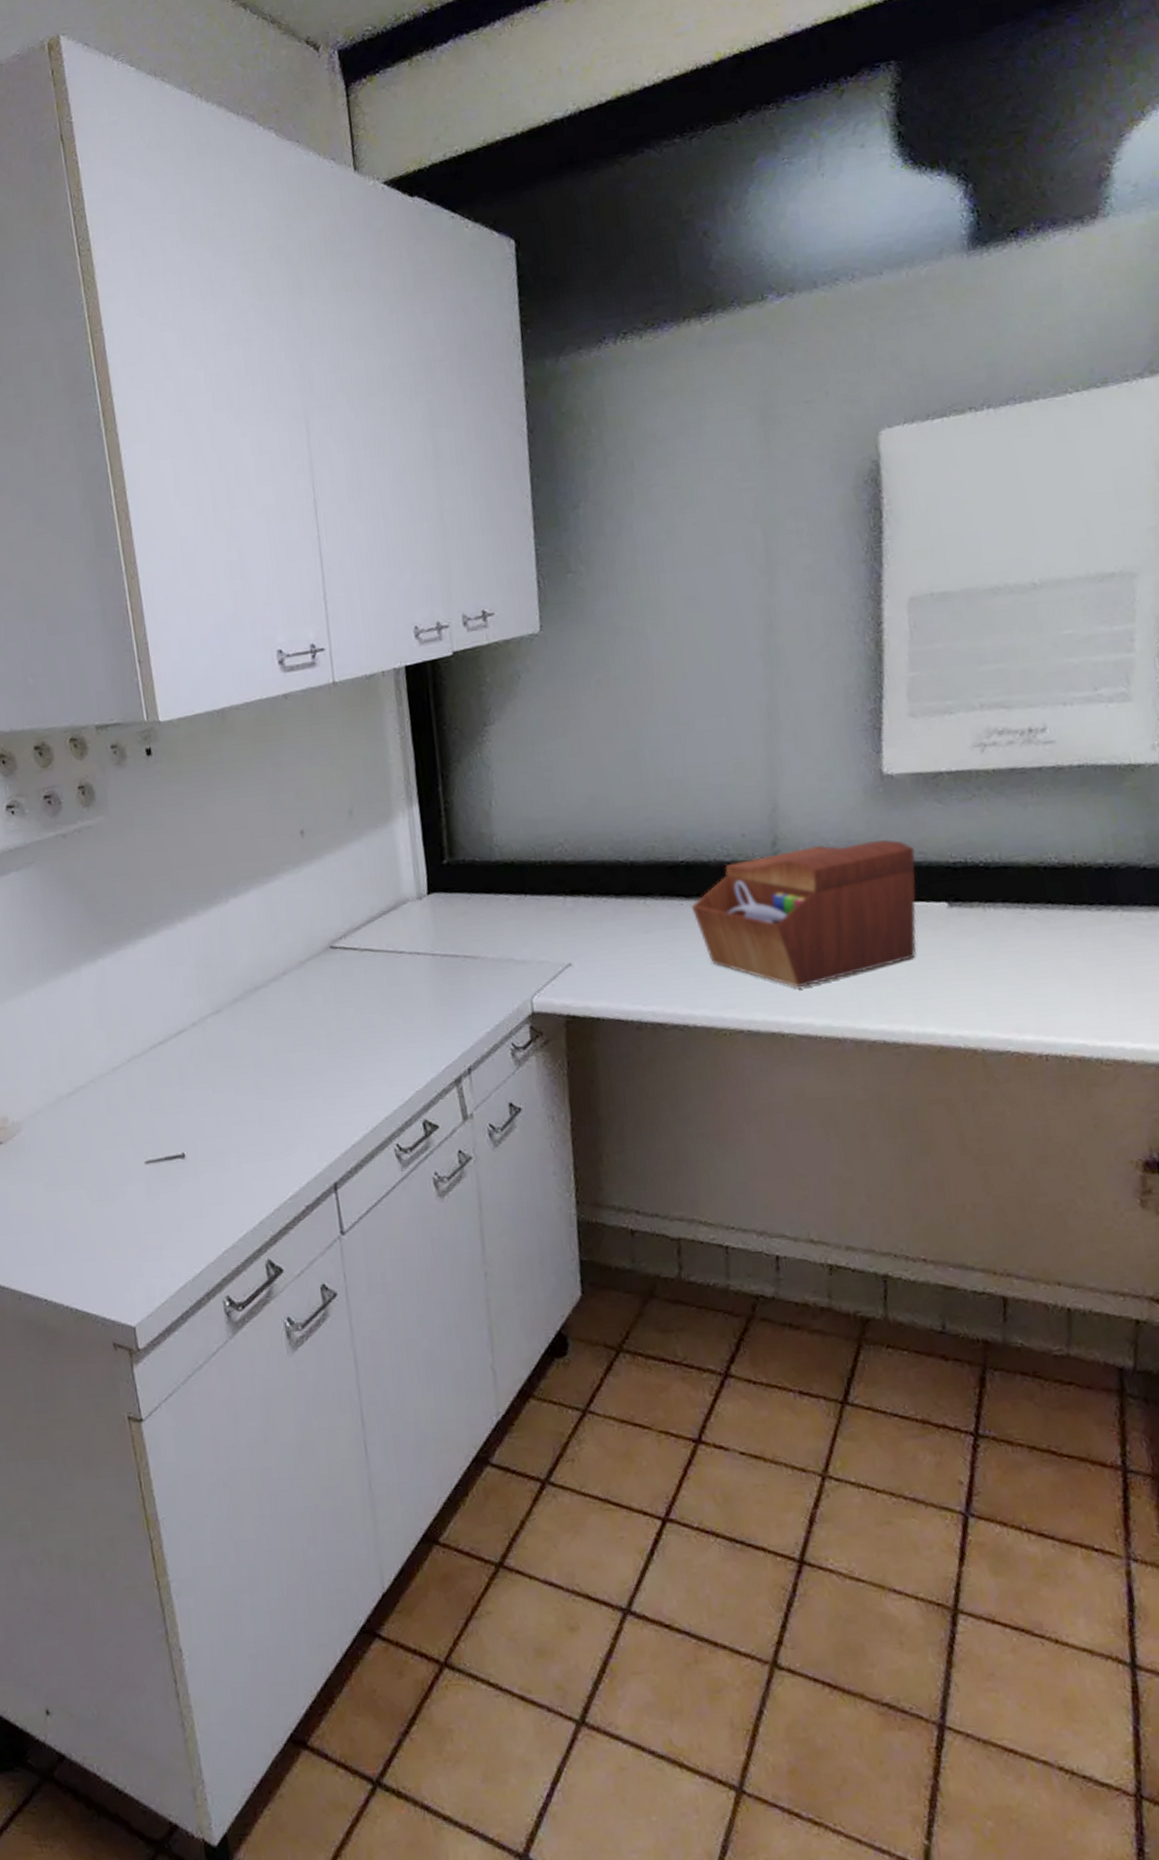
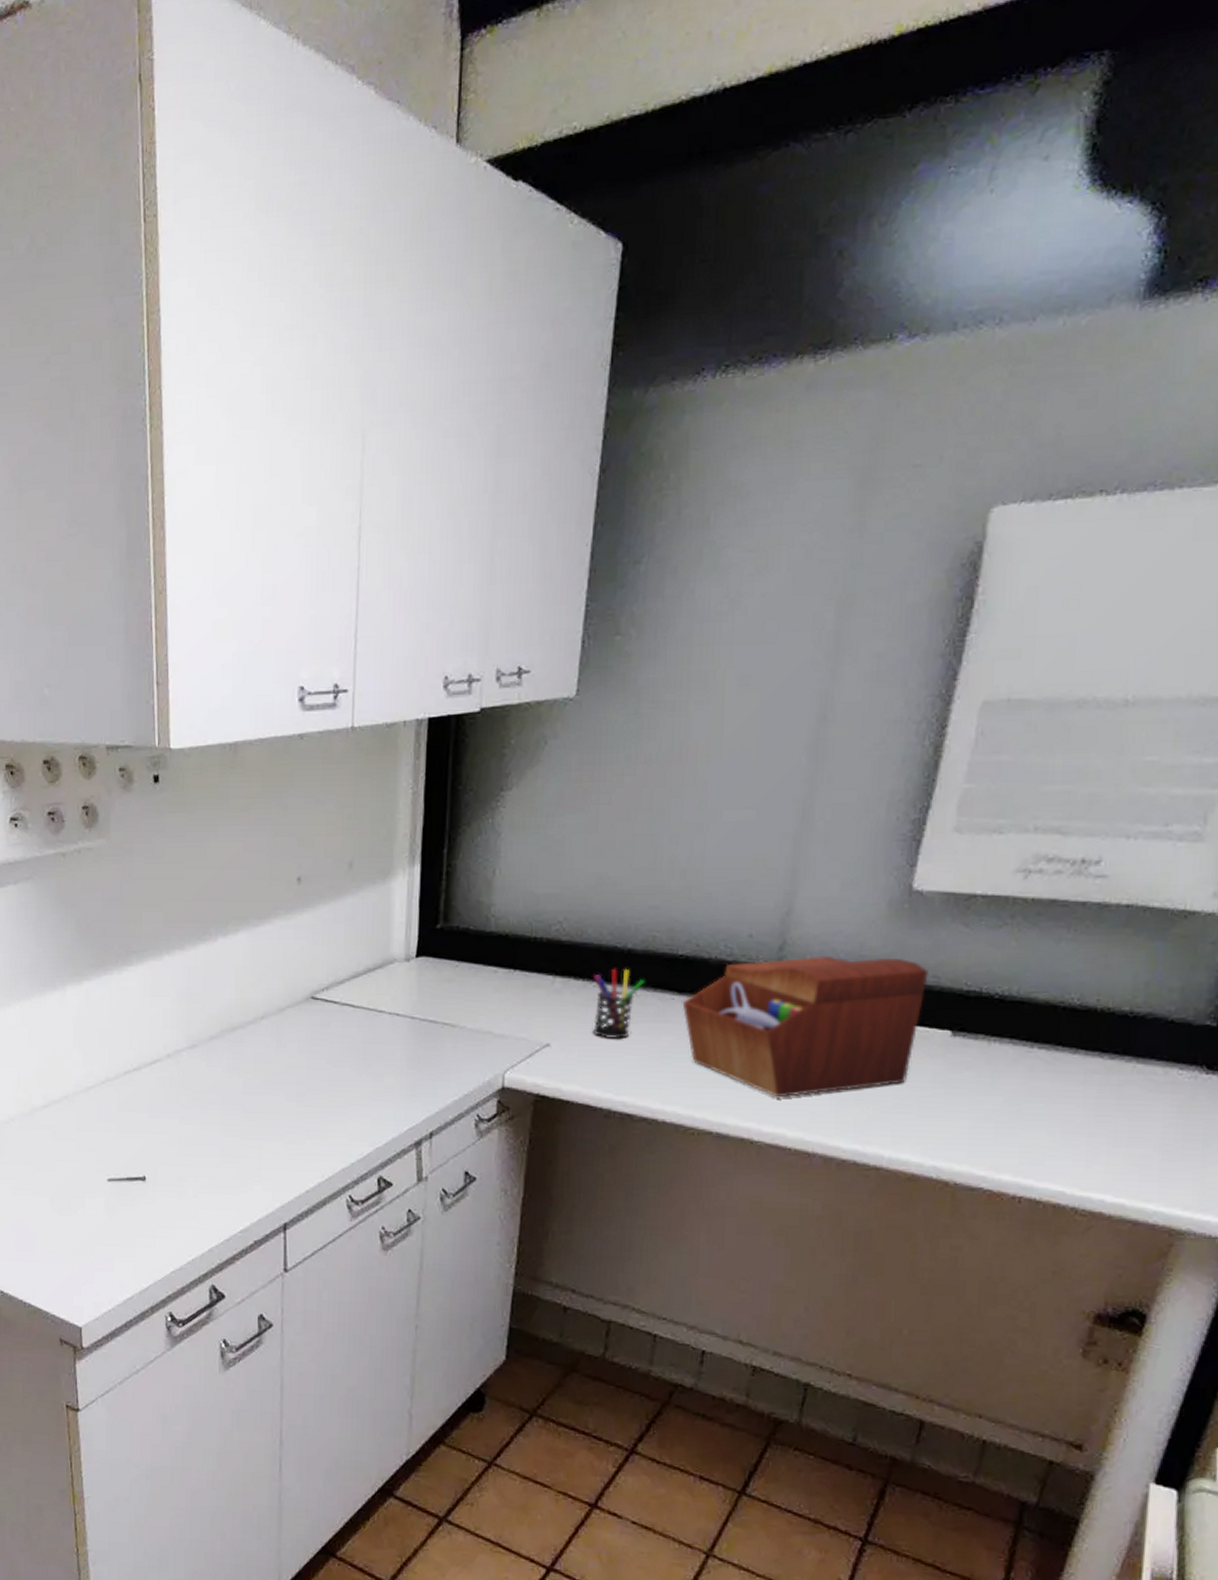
pen holder: none [602,881,652,951] -> present [593,968,644,1038]

